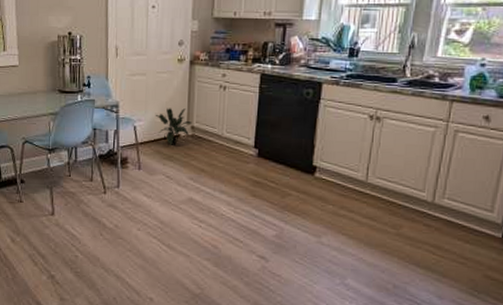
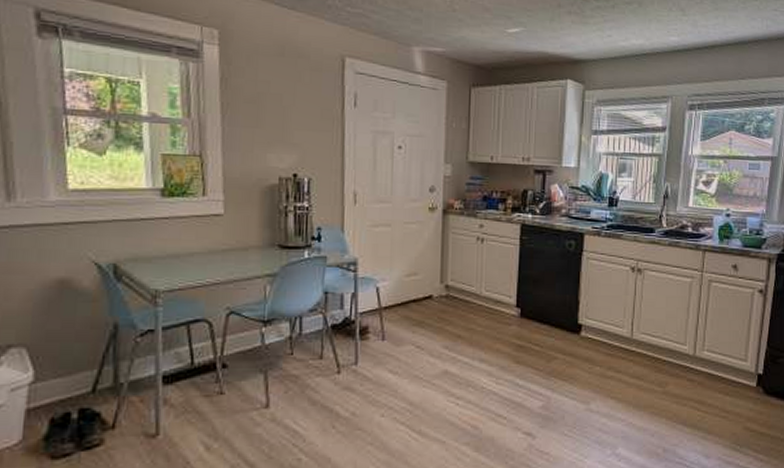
potted plant: present [155,108,192,145] -> none [402,264,446,308]

